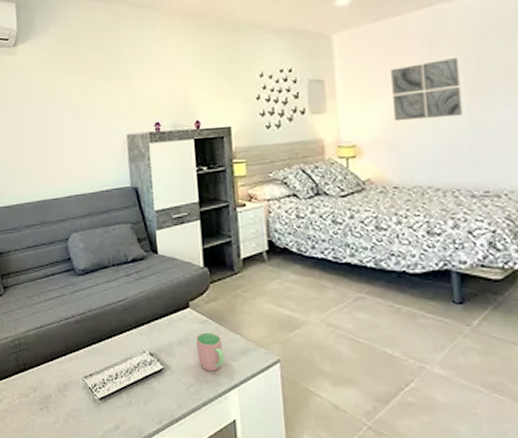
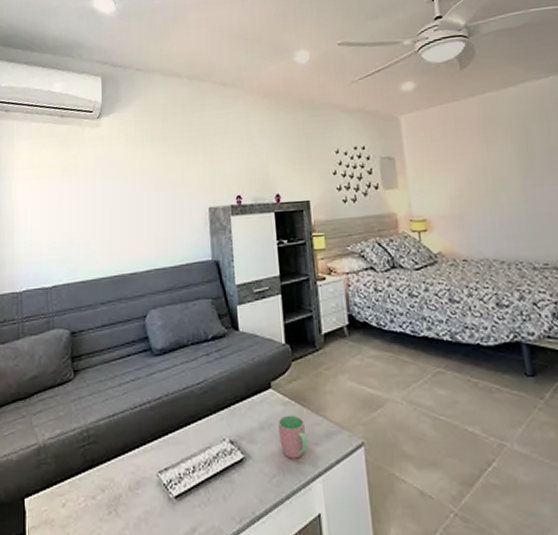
wall art: present [391,58,463,122] -> none [454,140,519,197]

